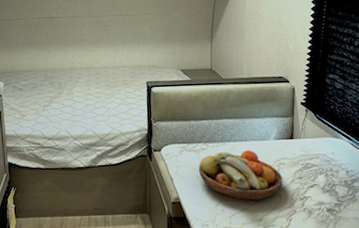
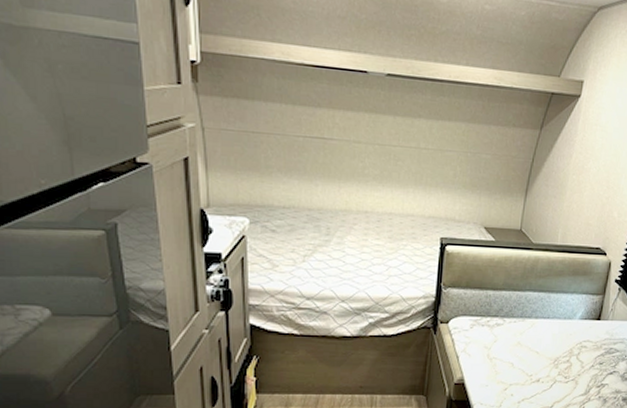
fruit bowl: present [198,150,283,201] -> none [490,329,582,386]

